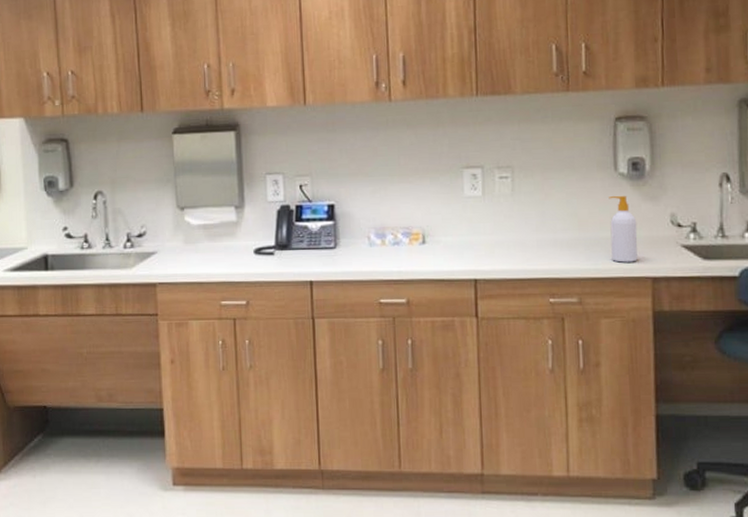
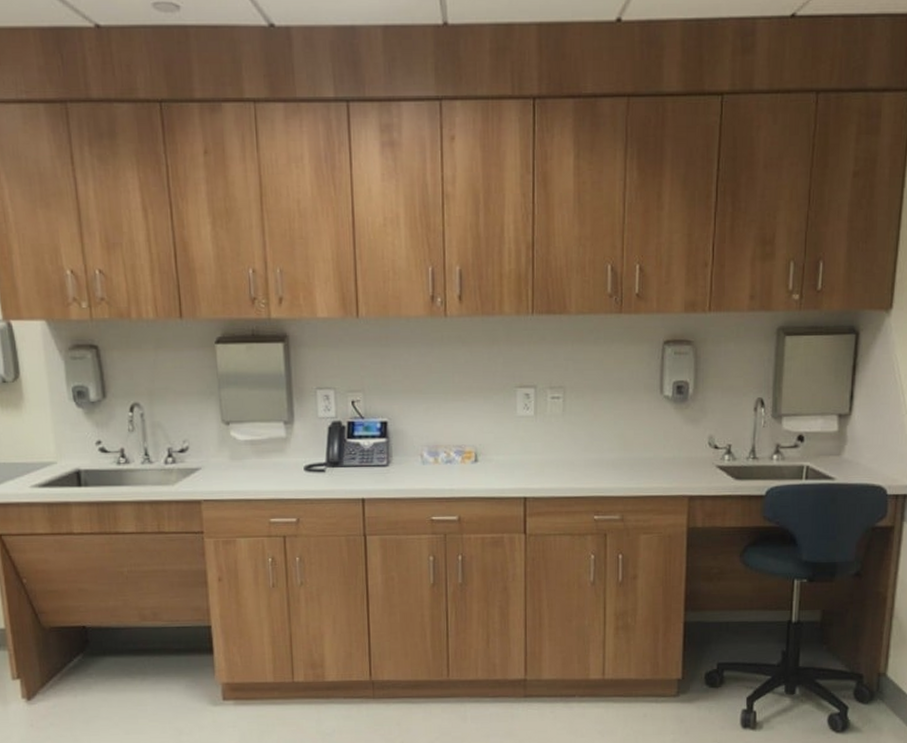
soap bottle: present [609,195,638,263] -> none [653,417,678,482]

